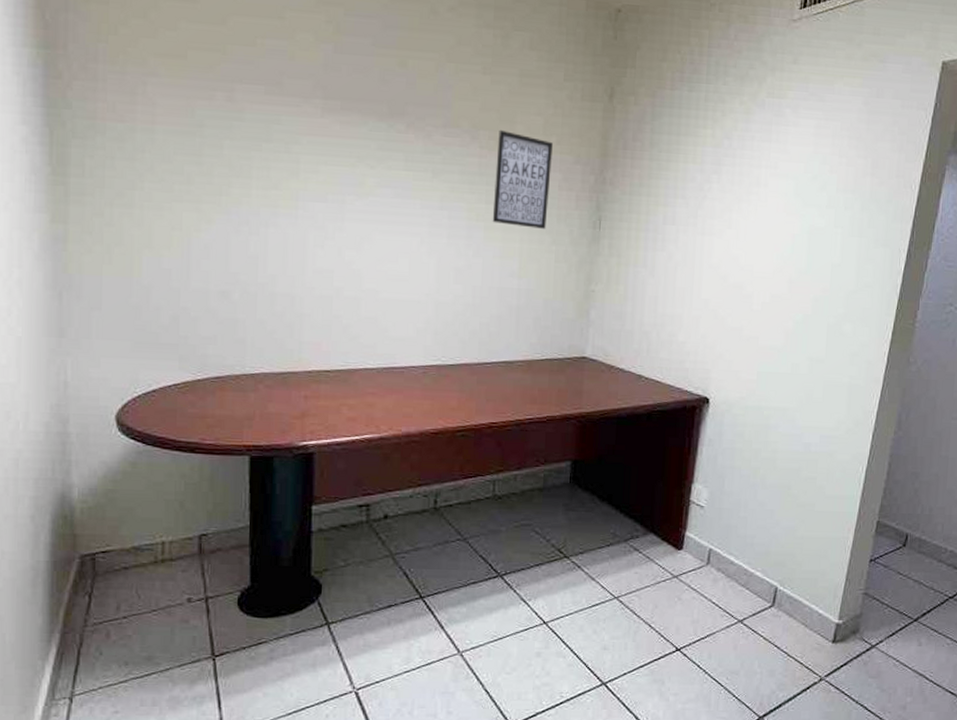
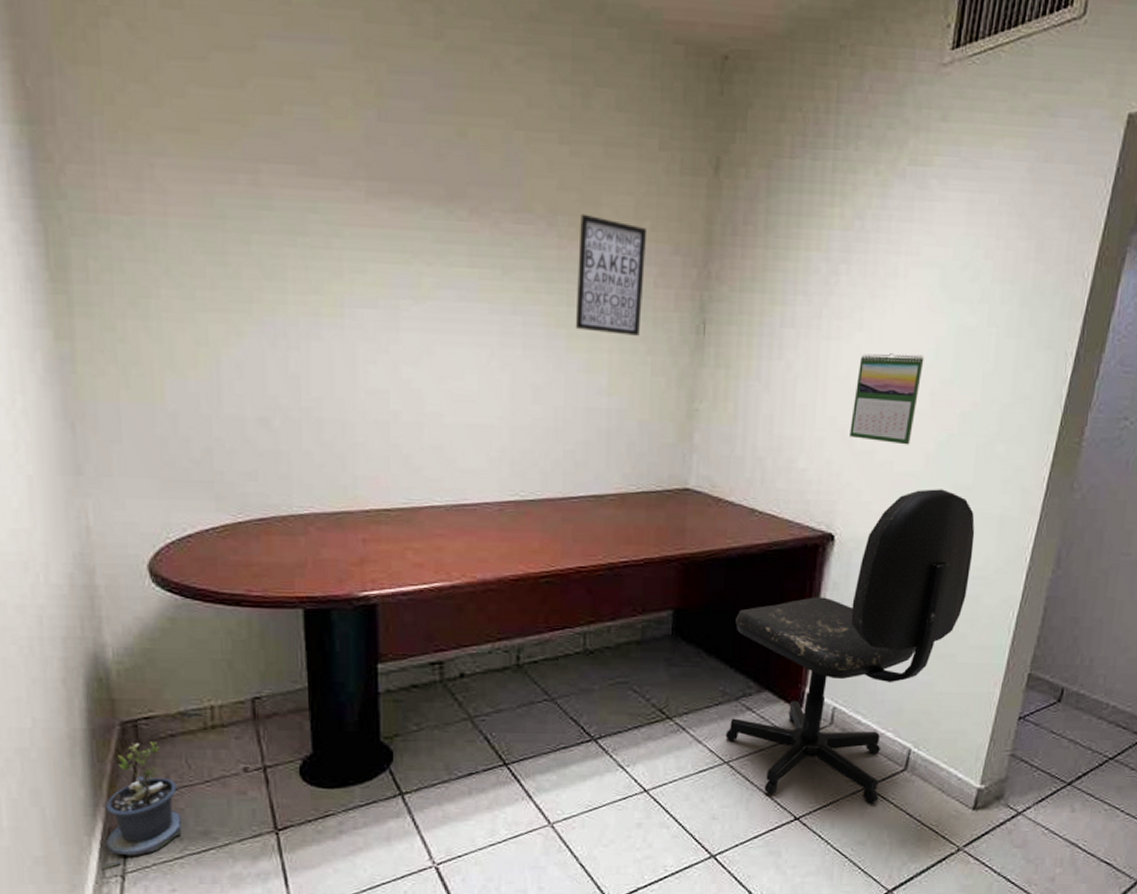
potted plant: none [51,574,128,692] -> present [100,742,182,869]
office chair: none [615,360,828,637] -> present [725,489,975,804]
calendar: none [721,247,783,323] -> present [850,353,924,445]

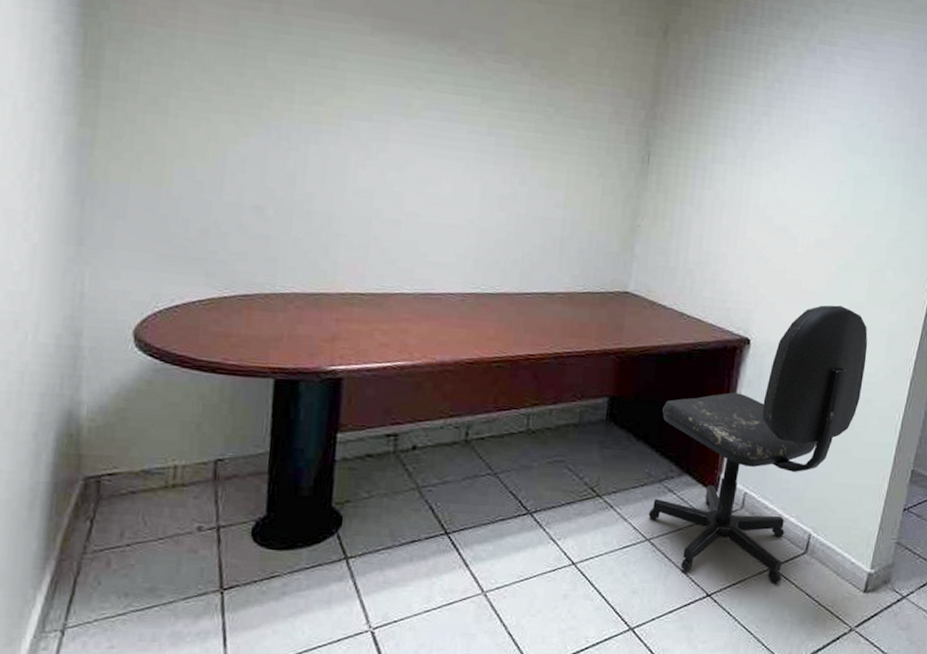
potted plant: present [100,742,182,869] -> none [41,498,130,624]
wall art: present [575,213,646,336] -> none [540,59,605,161]
calendar: present [850,353,924,445] -> none [766,189,828,267]

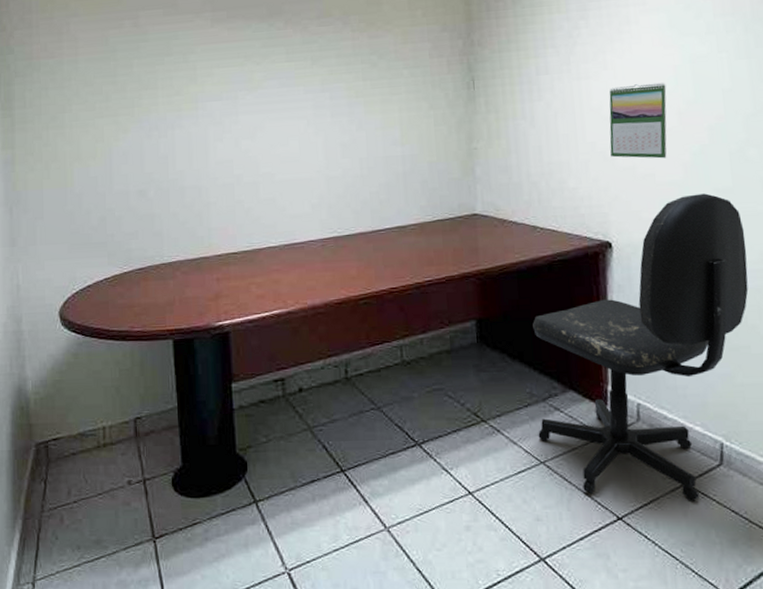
calendar: none [766,189,828,267] -> present [609,82,667,159]

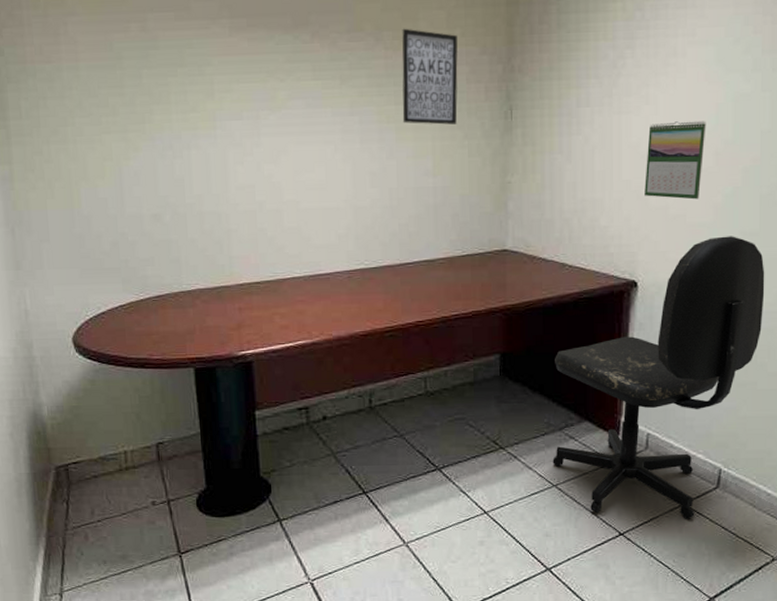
wall art: none [367,12,422,98] -> present [402,28,458,125]

